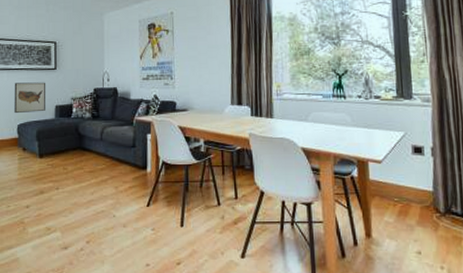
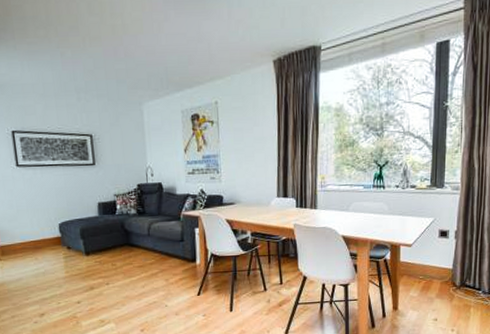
wall art: present [14,82,45,114] -> none [50,178,87,212]

